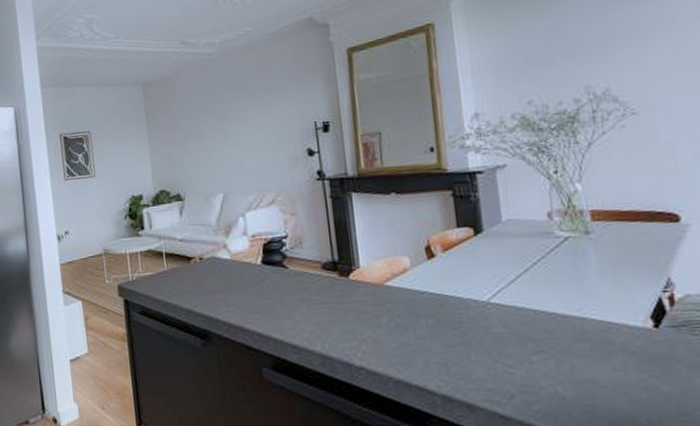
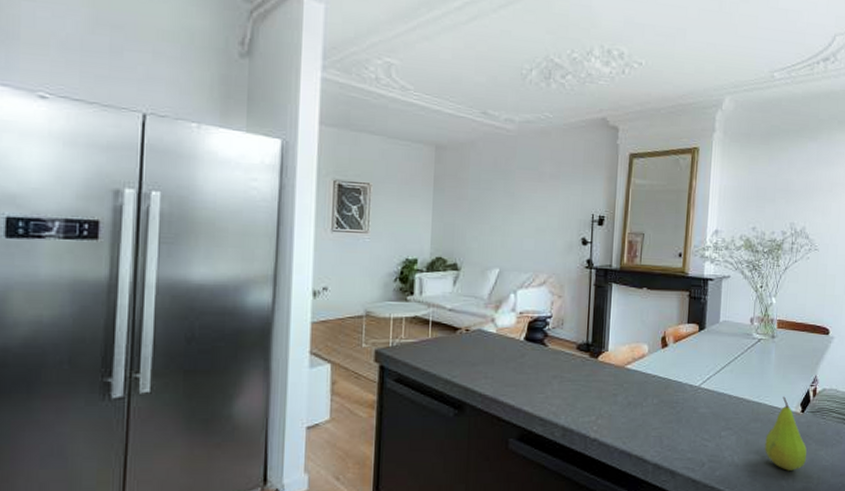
fruit: none [601,308,676,405] -> present [765,396,807,471]

